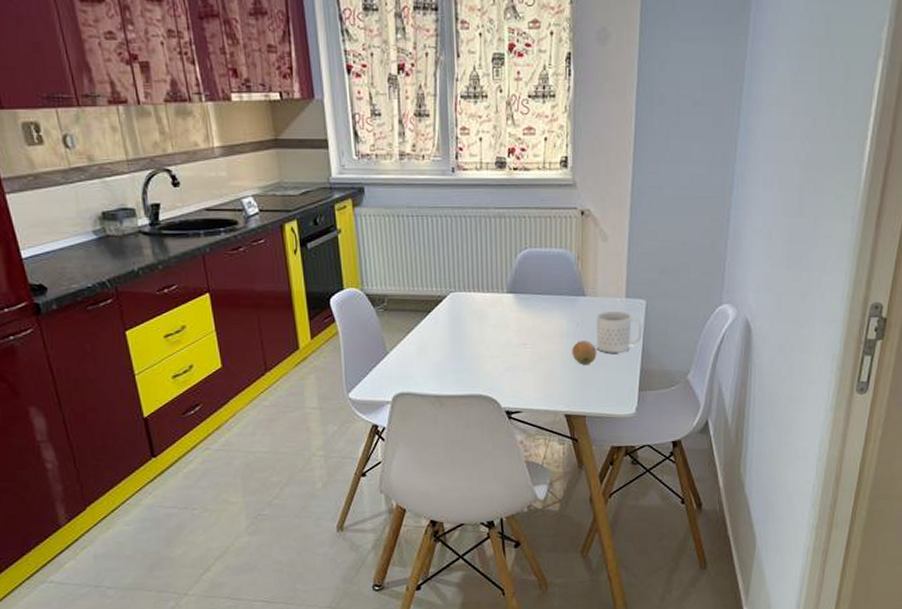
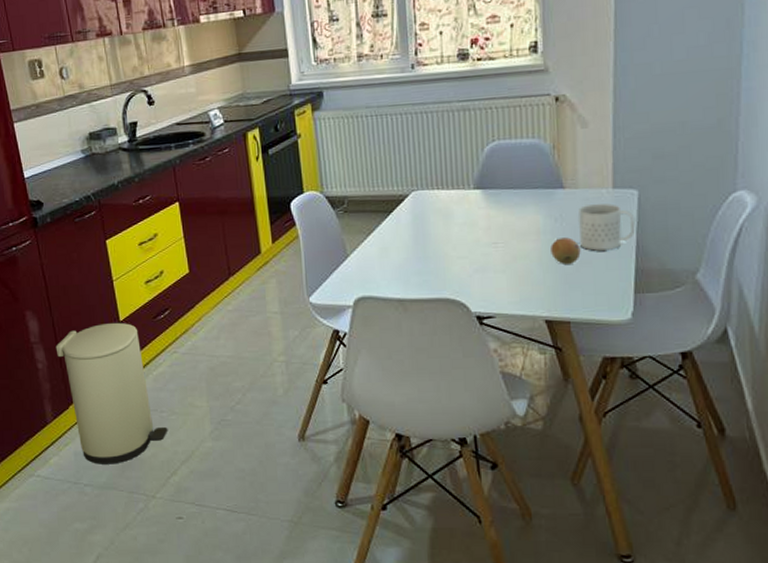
pedal bin: none [67,418,201,566] -> present [55,322,168,464]

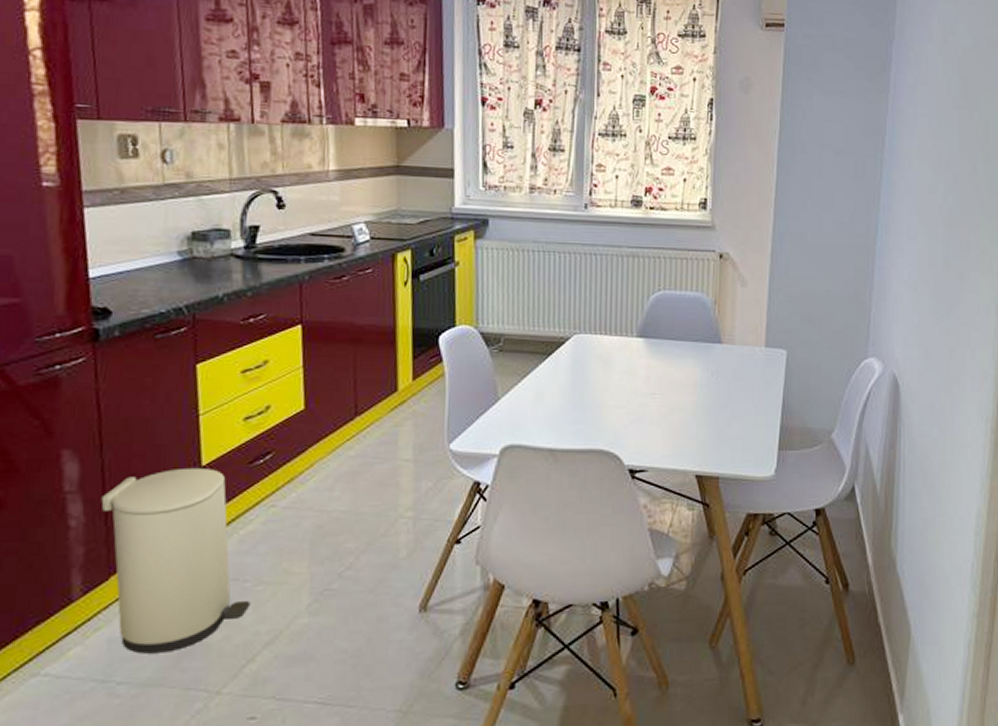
fruit: present [551,237,581,264] -> none [706,392,733,419]
mug: present [578,203,635,251] -> none [732,360,783,407]

